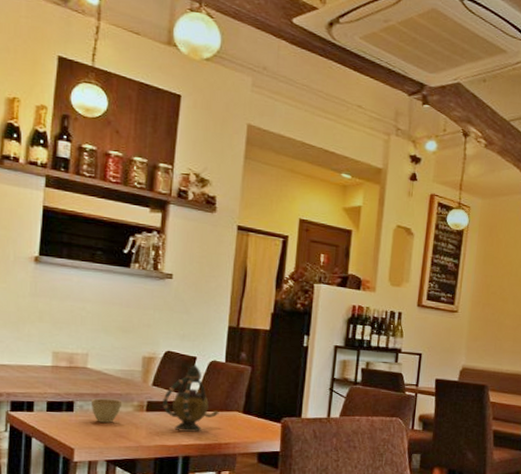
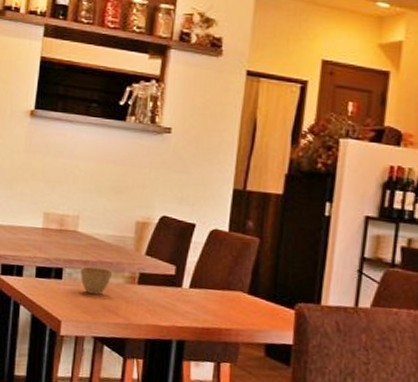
teapot: present [162,365,219,432] -> none [155,233,220,313]

